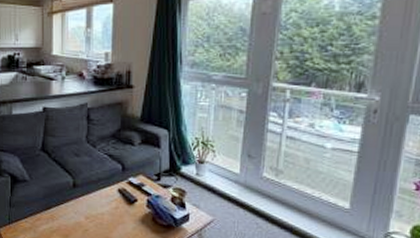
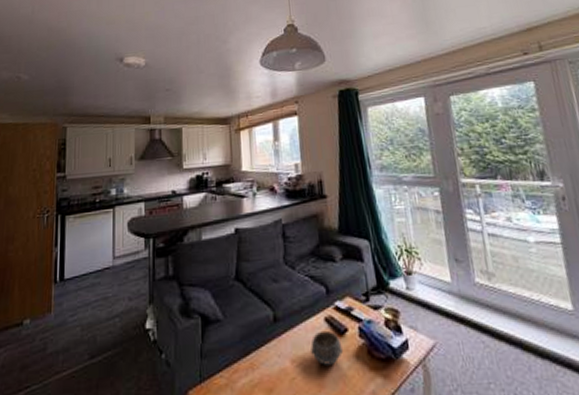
bowl: none [103,198,130,225] -> present [311,330,343,365]

